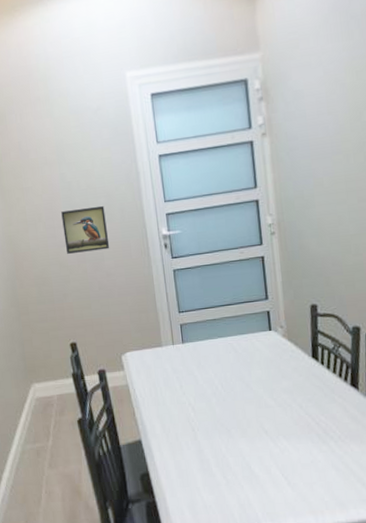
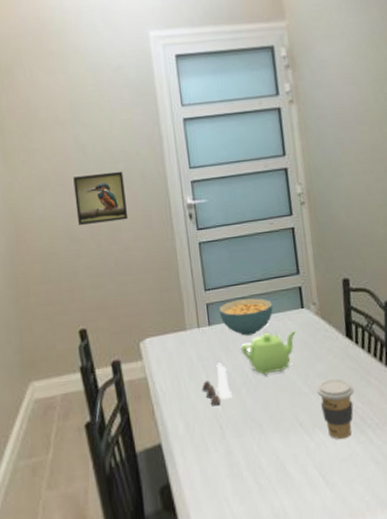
salt and pepper shaker set: none [176,375,203,412] -> present [202,362,232,406]
cereal bowl: none [191,320,242,354] -> present [219,298,273,336]
teapot: none [211,351,264,388] -> present [240,331,297,375]
coffee cup: none [282,395,318,448] -> present [316,379,354,440]

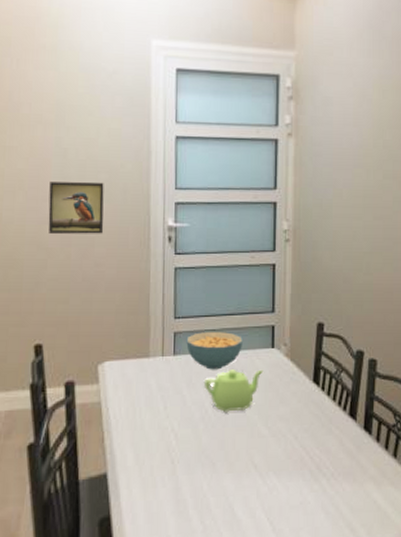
salt and pepper shaker set: present [202,362,232,406] -> none [157,395,188,440]
coffee cup: present [316,379,354,440] -> none [276,424,314,486]

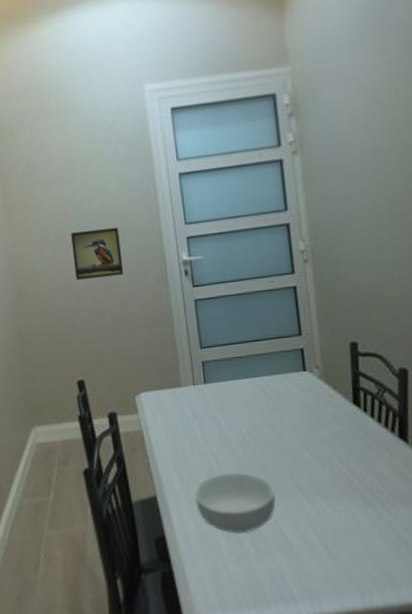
cereal bowl: none [147,448,229,512] -> present [194,472,276,534]
cereal bowl: present [186,332,243,370] -> none [215,358,272,396]
teapot: present [203,370,264,412] -> none [237,394,298,437]

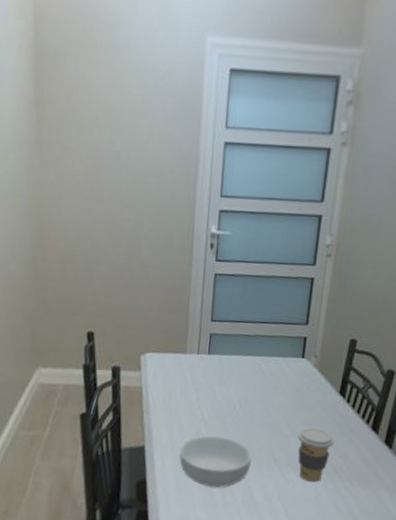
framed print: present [71,227,124,280] -> none [101,184,153,237]
coffee cup: none [319,447,361,511] -> present [298,428,334,483]

